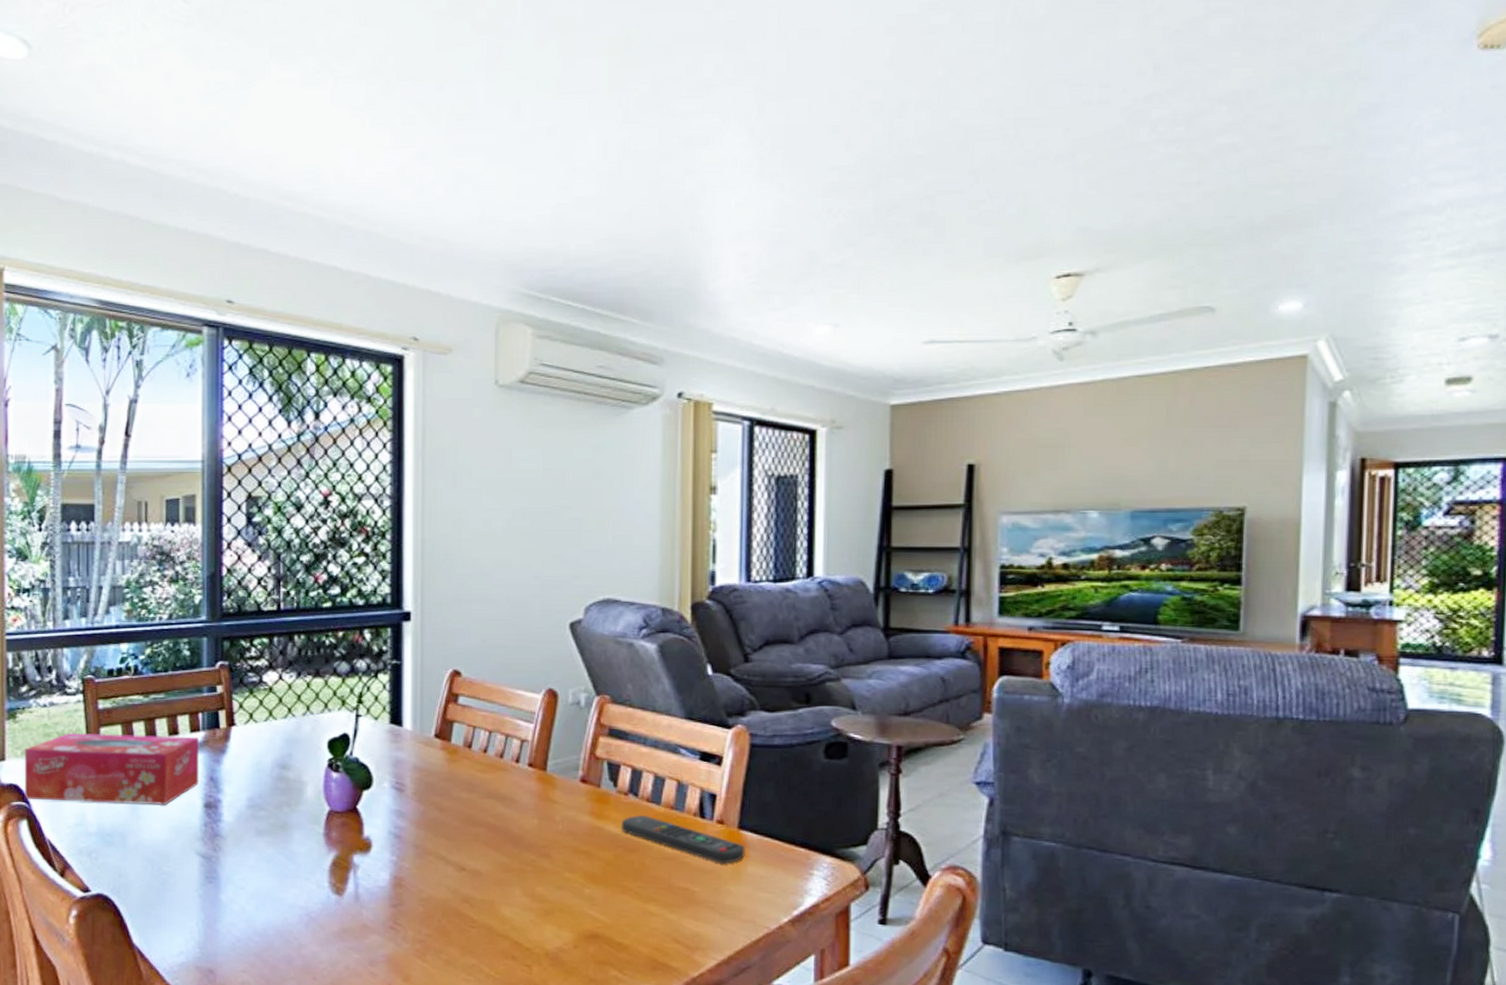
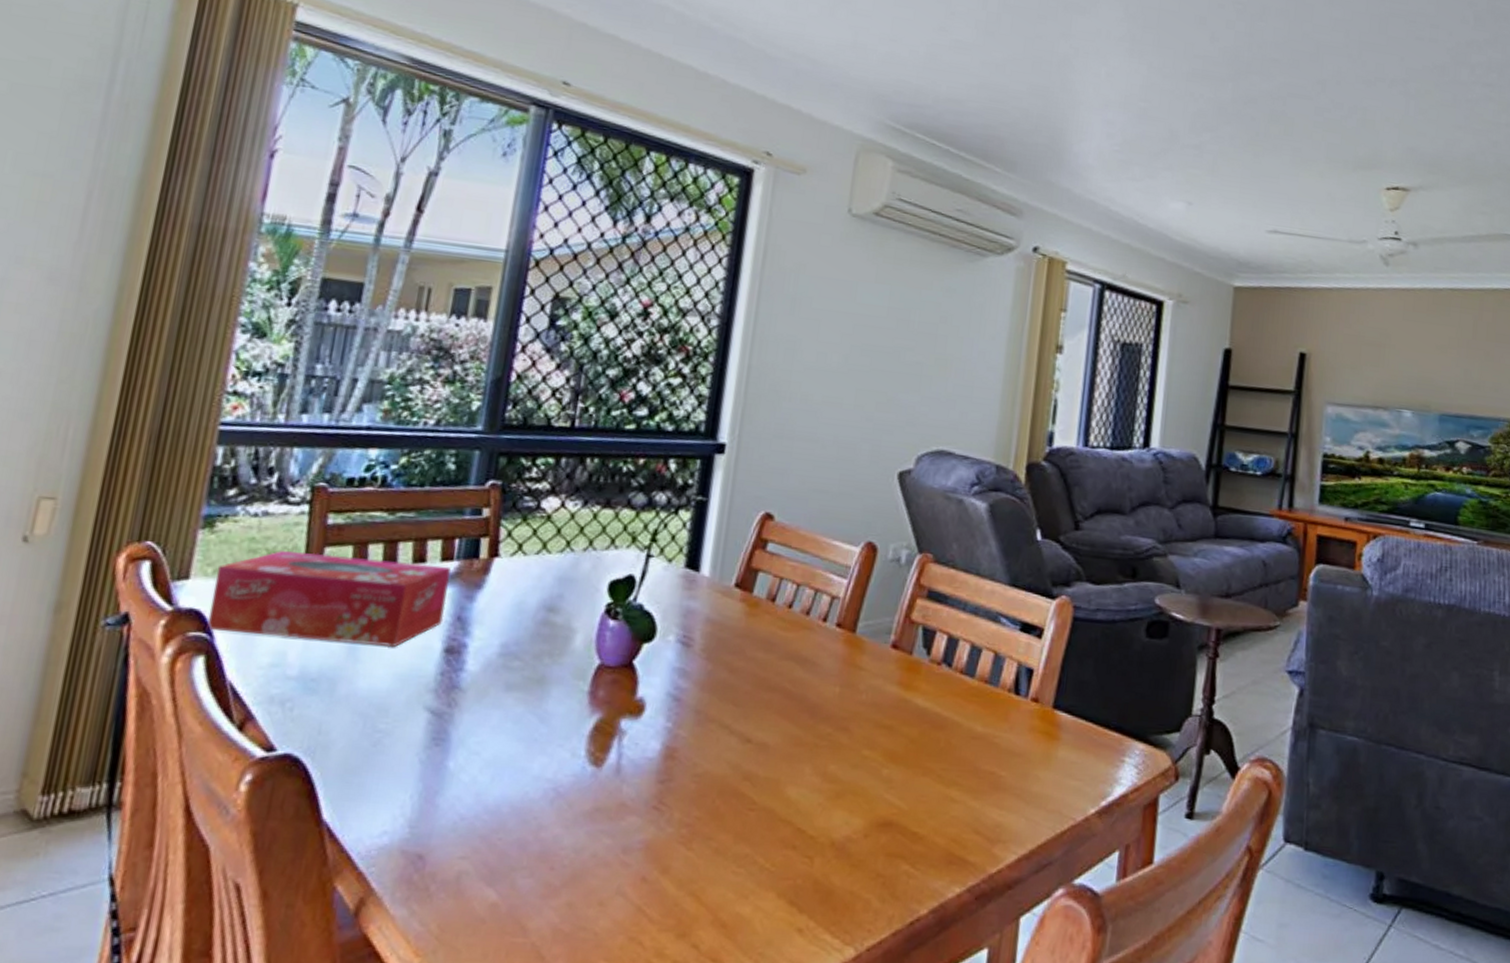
remote control: present [622,815,745,864] -> none [930,688,1058,746]

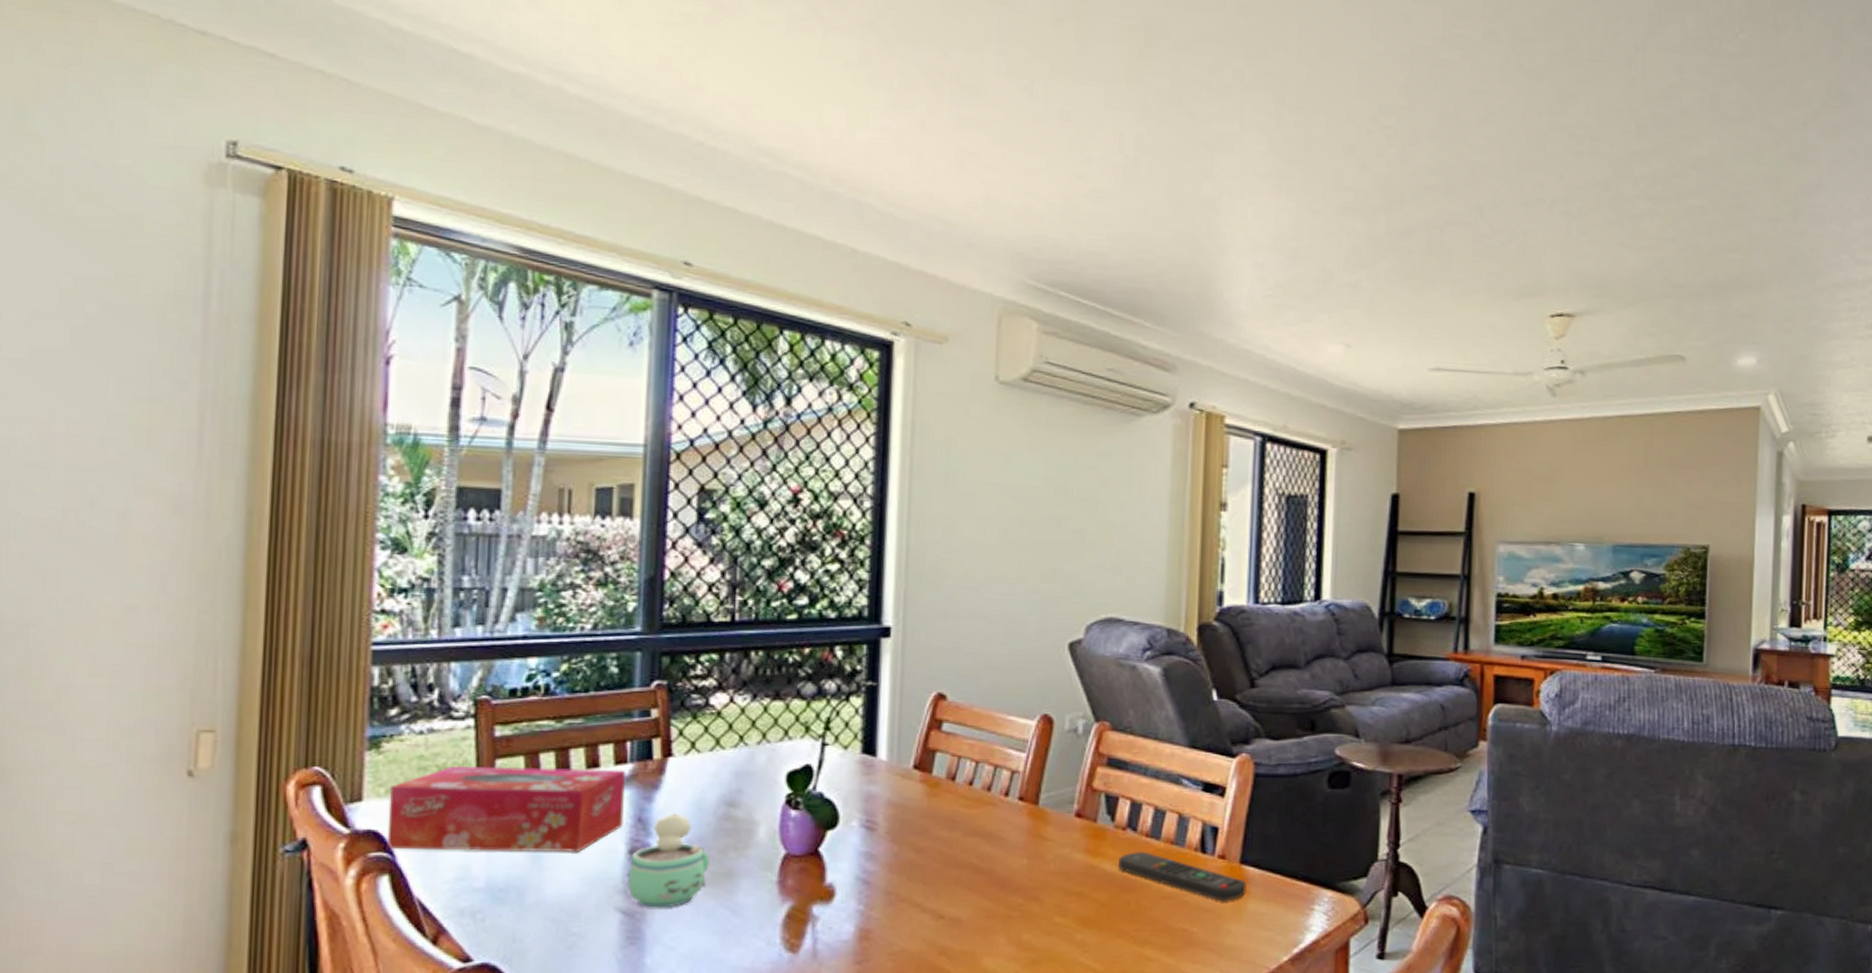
chocolate milk: none [440,614,524,711] -> present [628,813,710,908]
remote control: none [930,688,1058,746] -> present [1118,852,1246,901]

